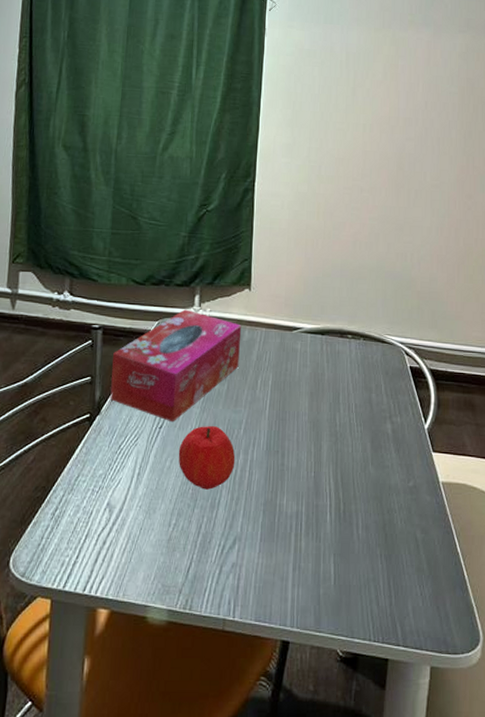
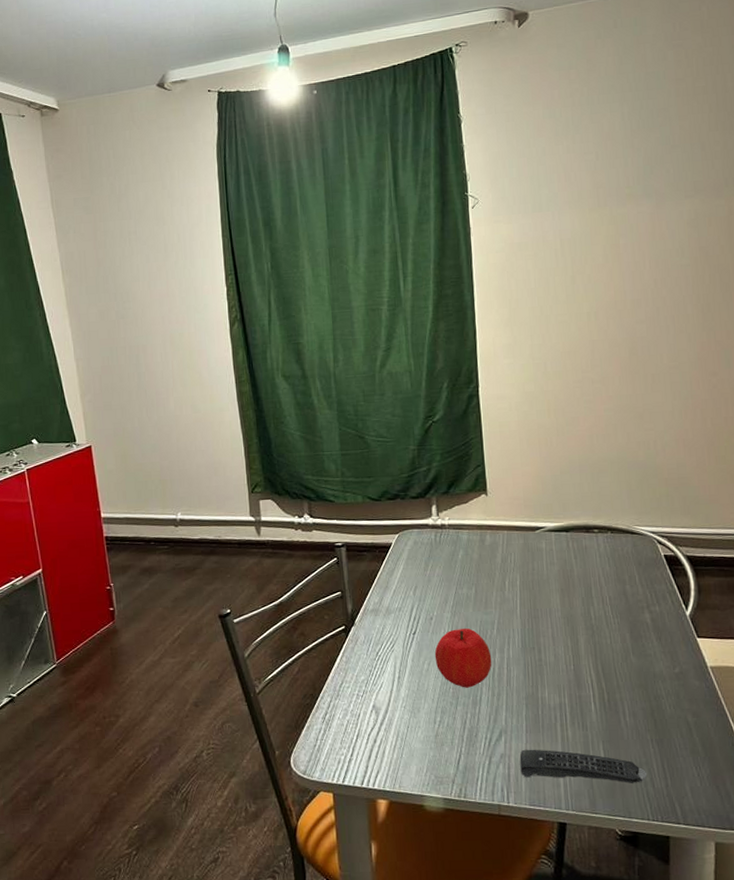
tissue box: present [110,309,242,423] -> none [359,520,484,628]
remote control: none [250,559,374,600] -> present [519,749,648,783]

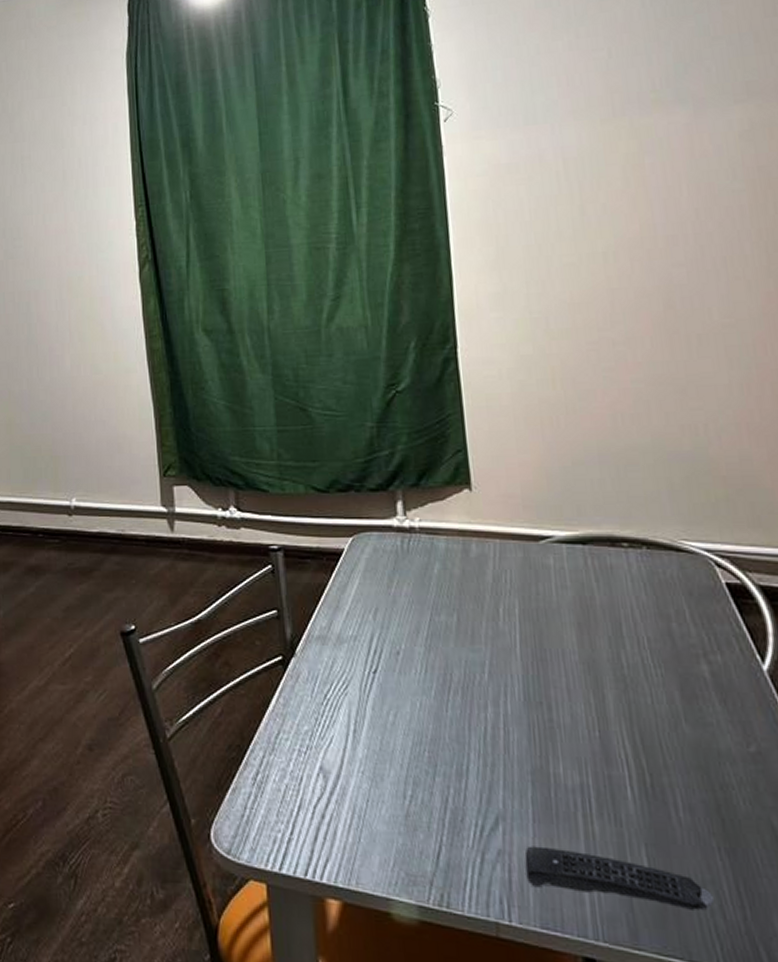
fruit: present [434,628,492,688] -> none [403,669,483,752]

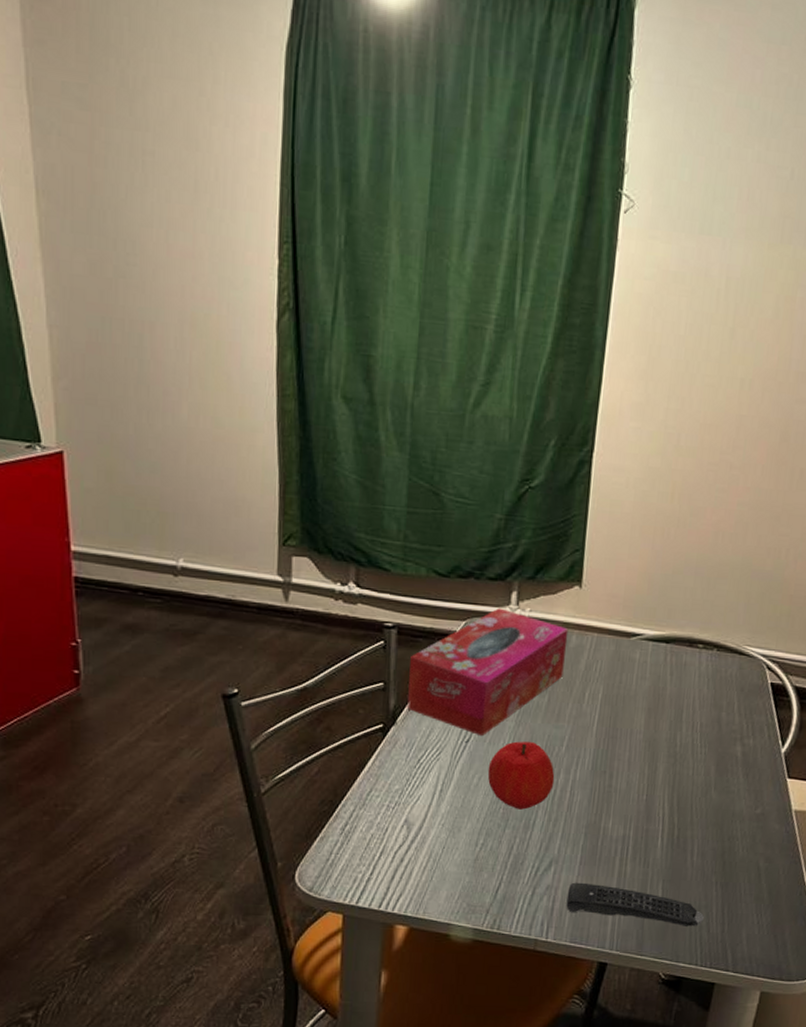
tissue box: none [301,520,469,666] -> present [407,608,569,737]
fruit: none [403,669,483,752] -> present [487,741,555,810]

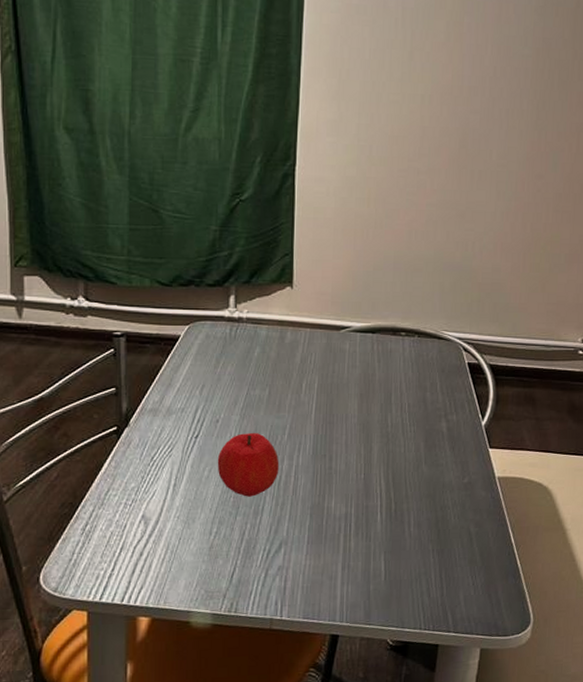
tissue box: present [407,608,569,737] -> none [139,311,284,431]
remote control: present [566,882,705,927] -> none [297,560,425,594]

